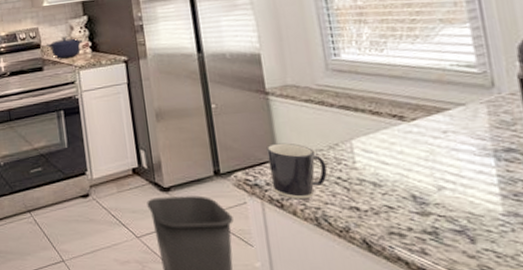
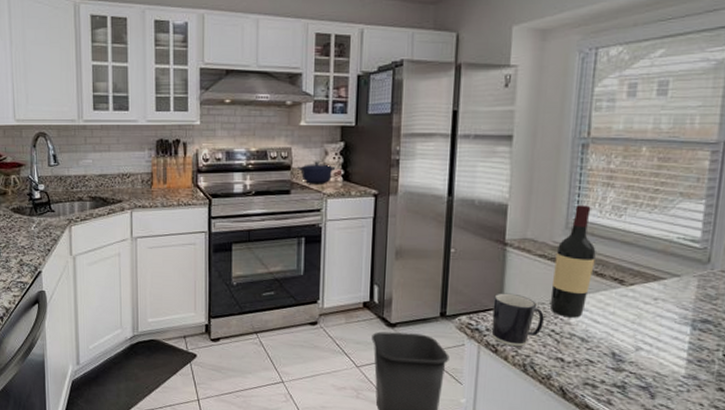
wine bottle: none [322,44,368,162] -> present [549,204,596,318]

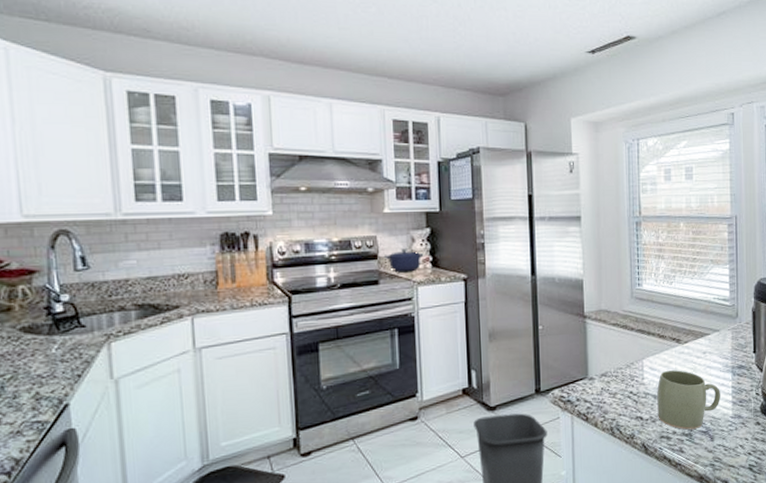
mug: present [491,293,544,347] -> none [580,362,623,413]
wine bottle: present [549,204,596,318] -> none [626,275,657,379]
mug: none [583,312,672,382] -> present [657,370,720,430]

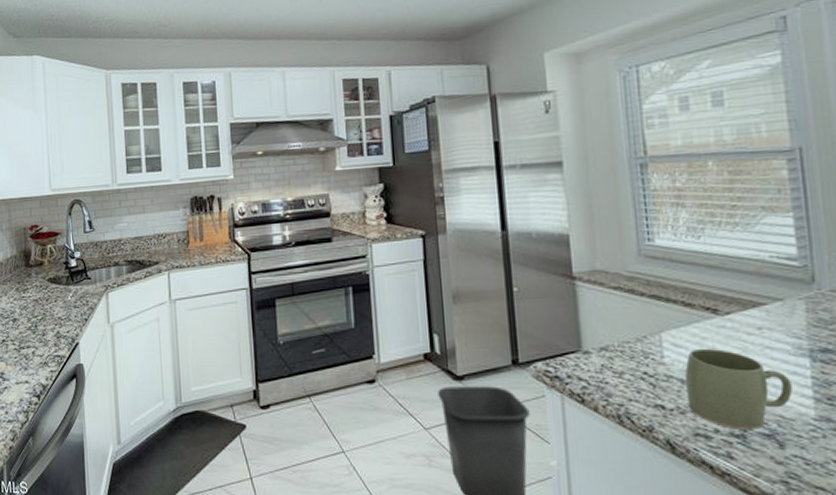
cooking pot: present [385,248,423,273] -> none [337,205,376,230]

